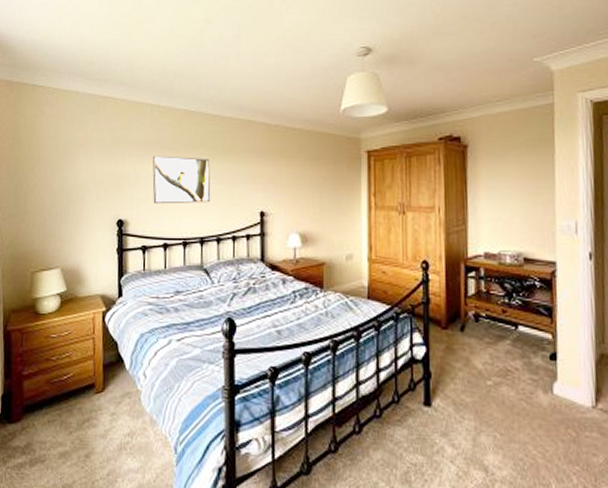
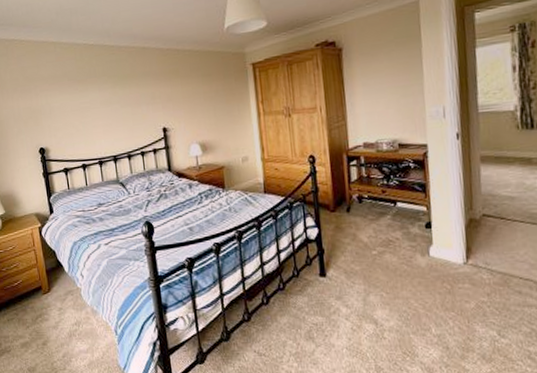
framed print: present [152,155,211,205] -> none [62,85,118,132]

